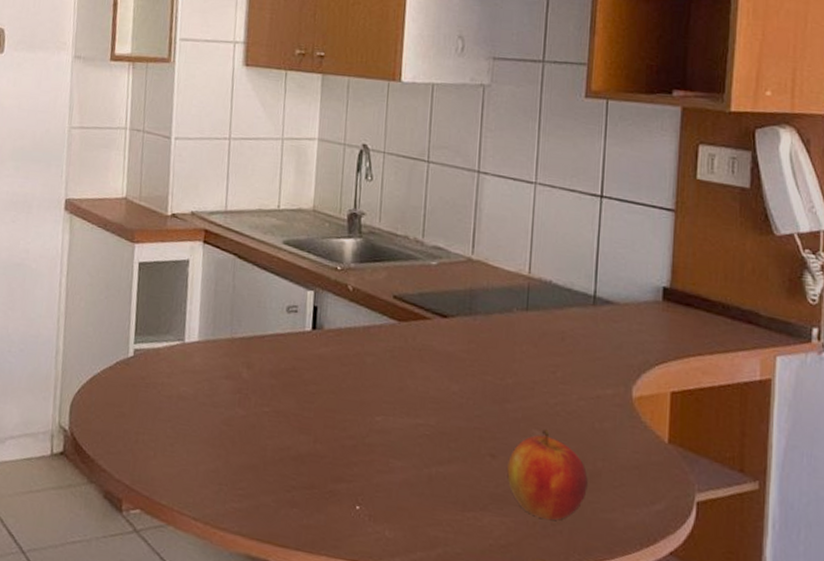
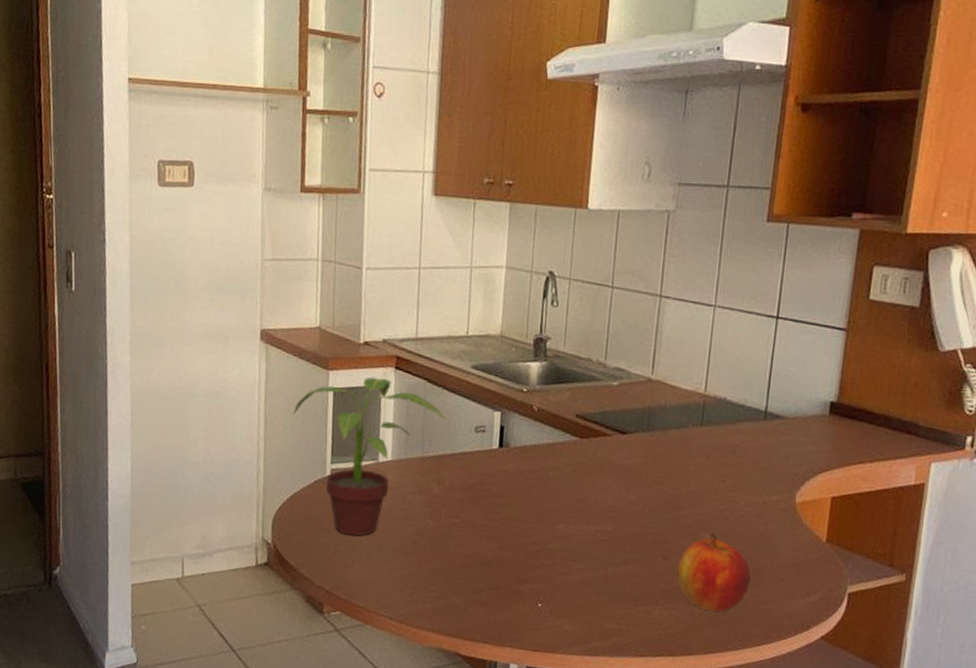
potted plant: none [95,251,258,425] -> present [292,377,448,536]

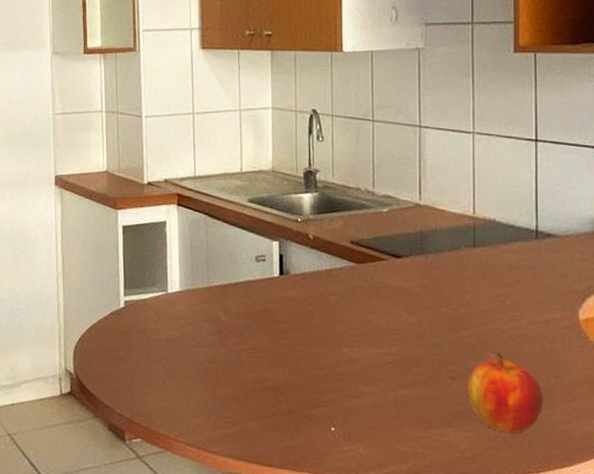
potted plant: present [292,377,448,536] -> none [86,214,229,365]

